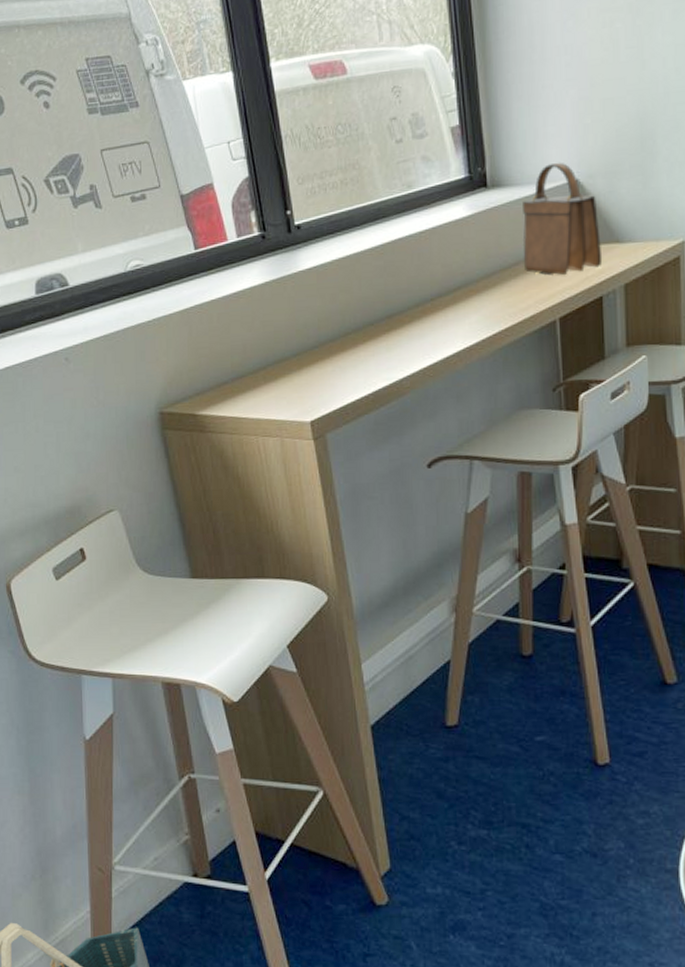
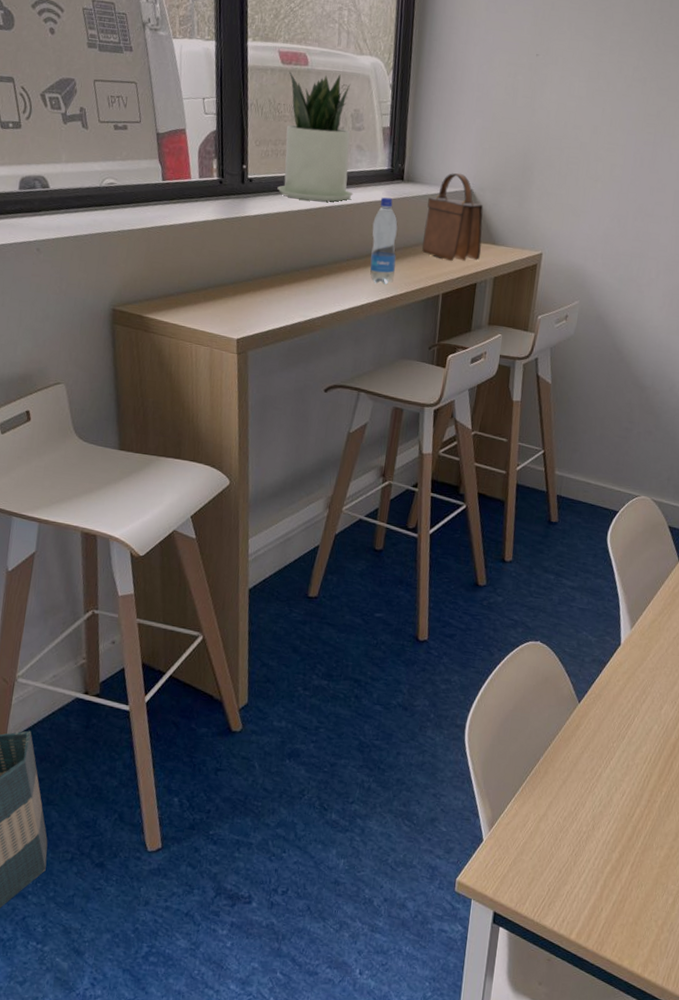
planter: none [325,75,427,239] -> present [277,71,354,202]
bottle: none [456,211,495,323] -> present [370,197,398,285]

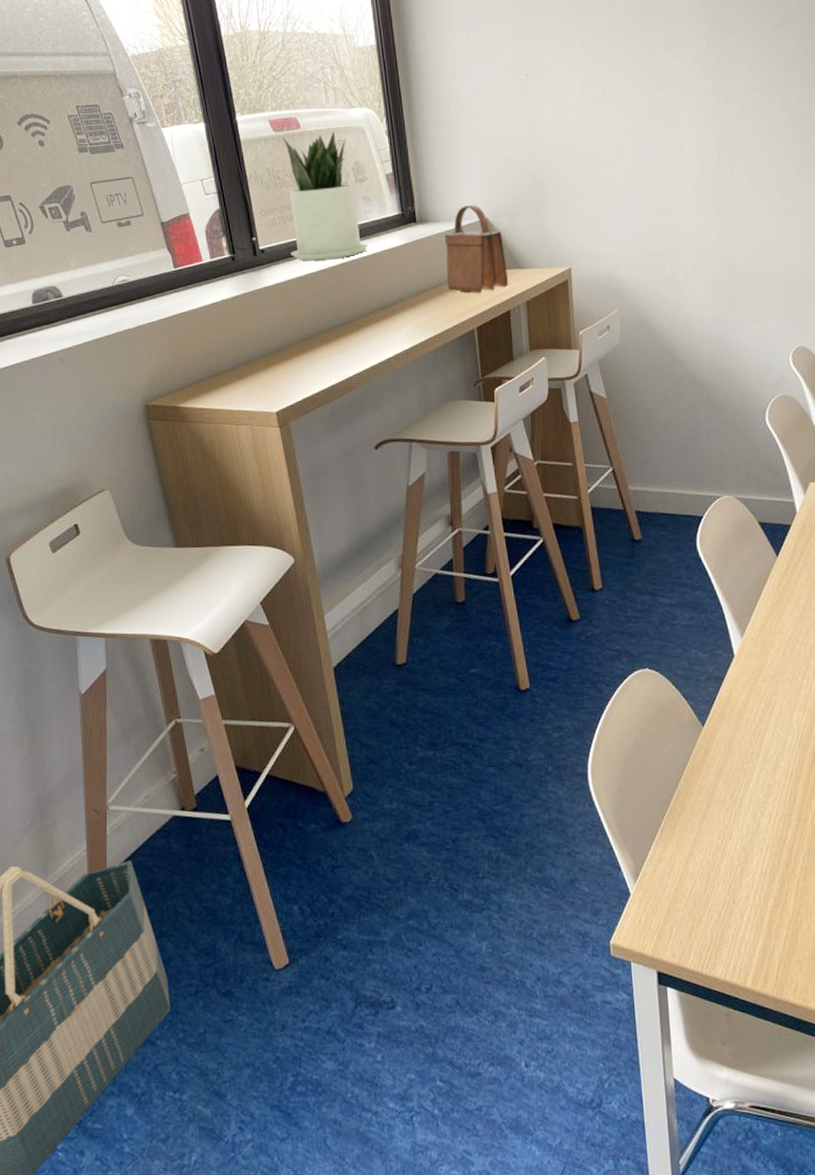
bottle: present [370,197,398,285] -> none [393,241,425,331]

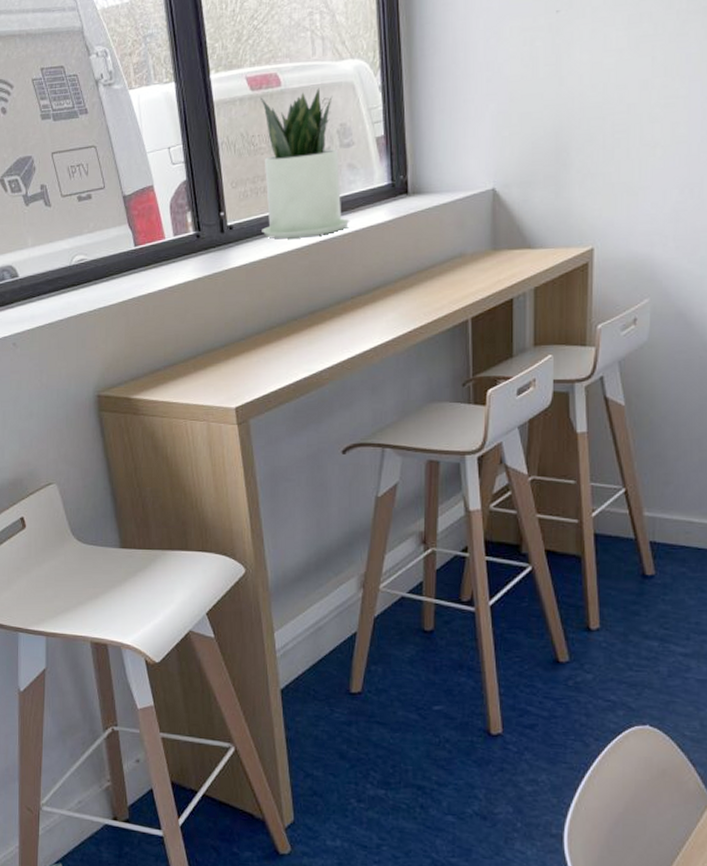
handbag: present [445,204,509,294] -> none [439,171,515,279]

